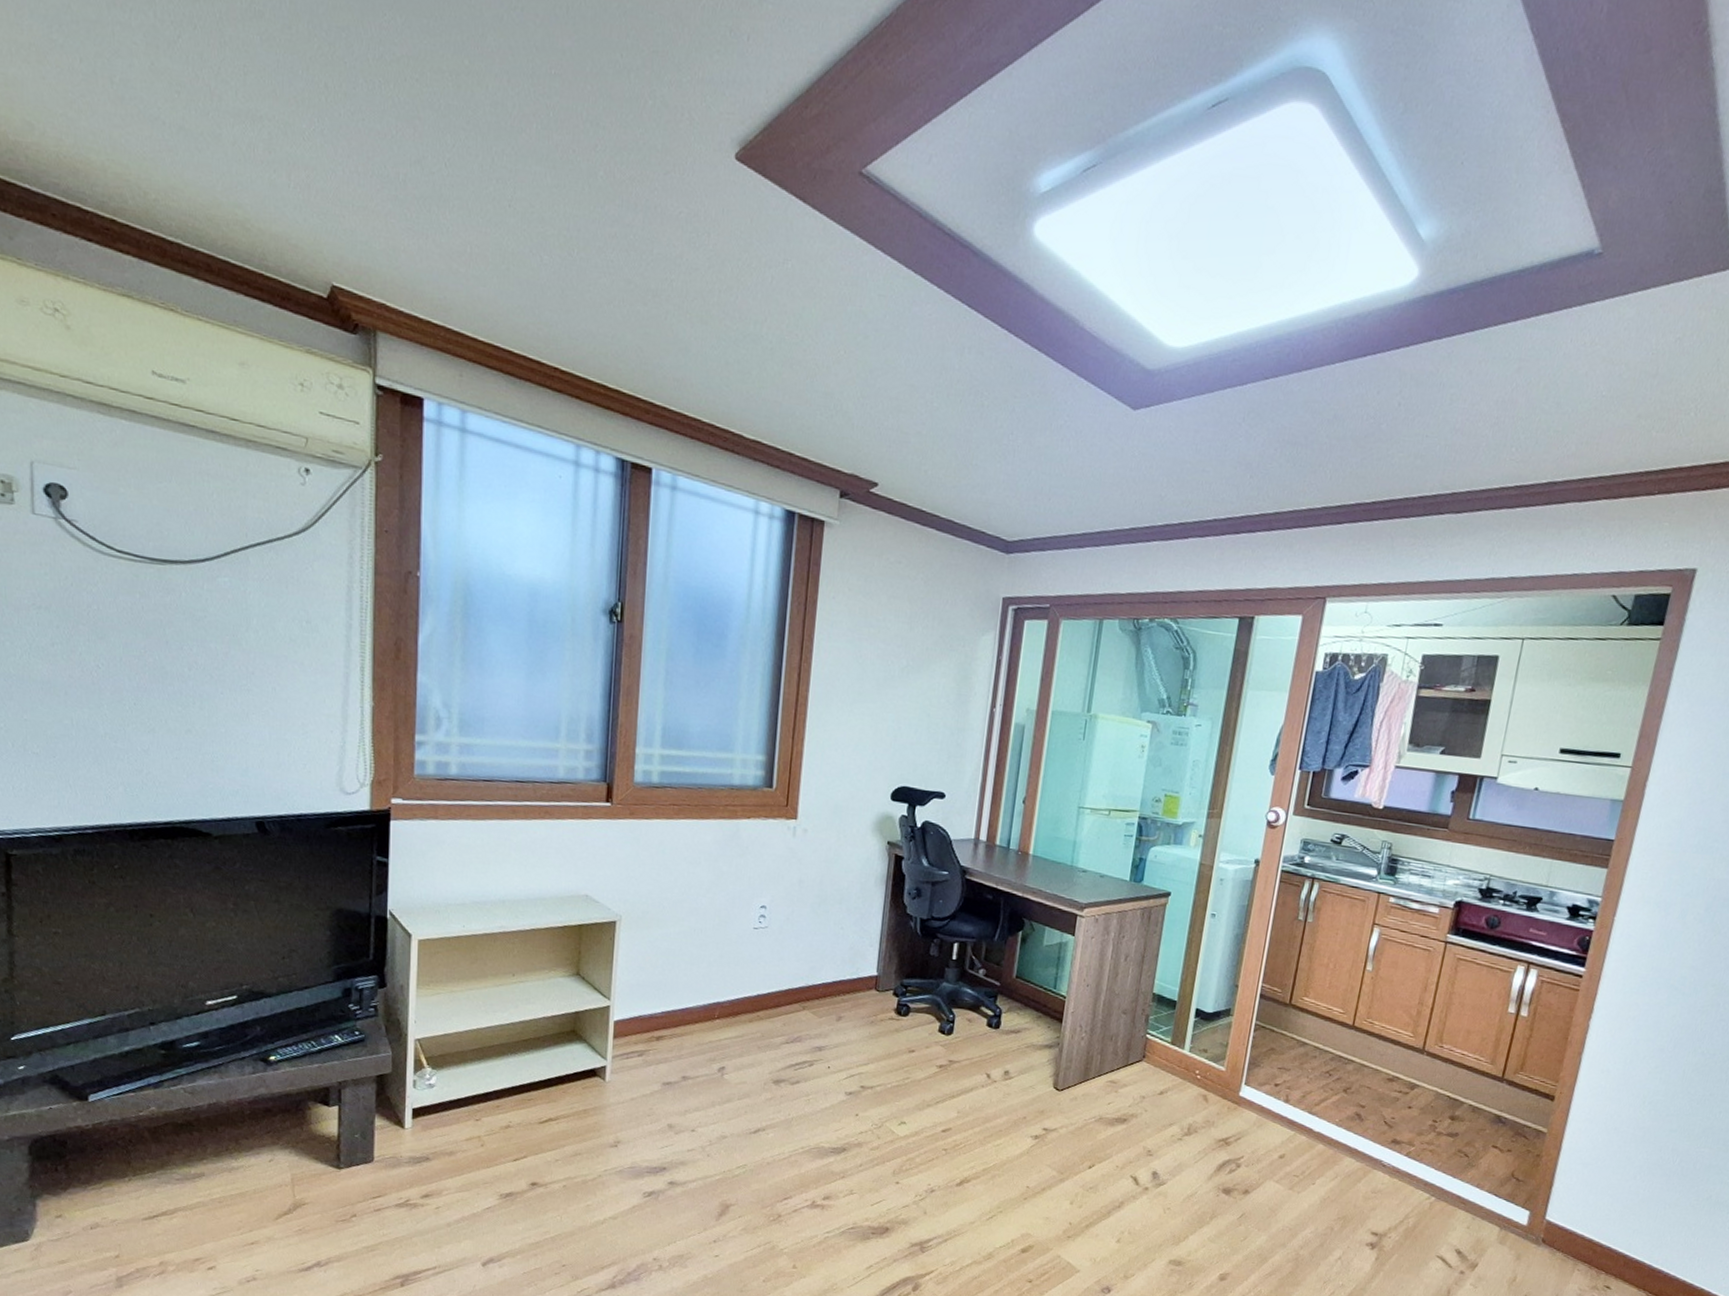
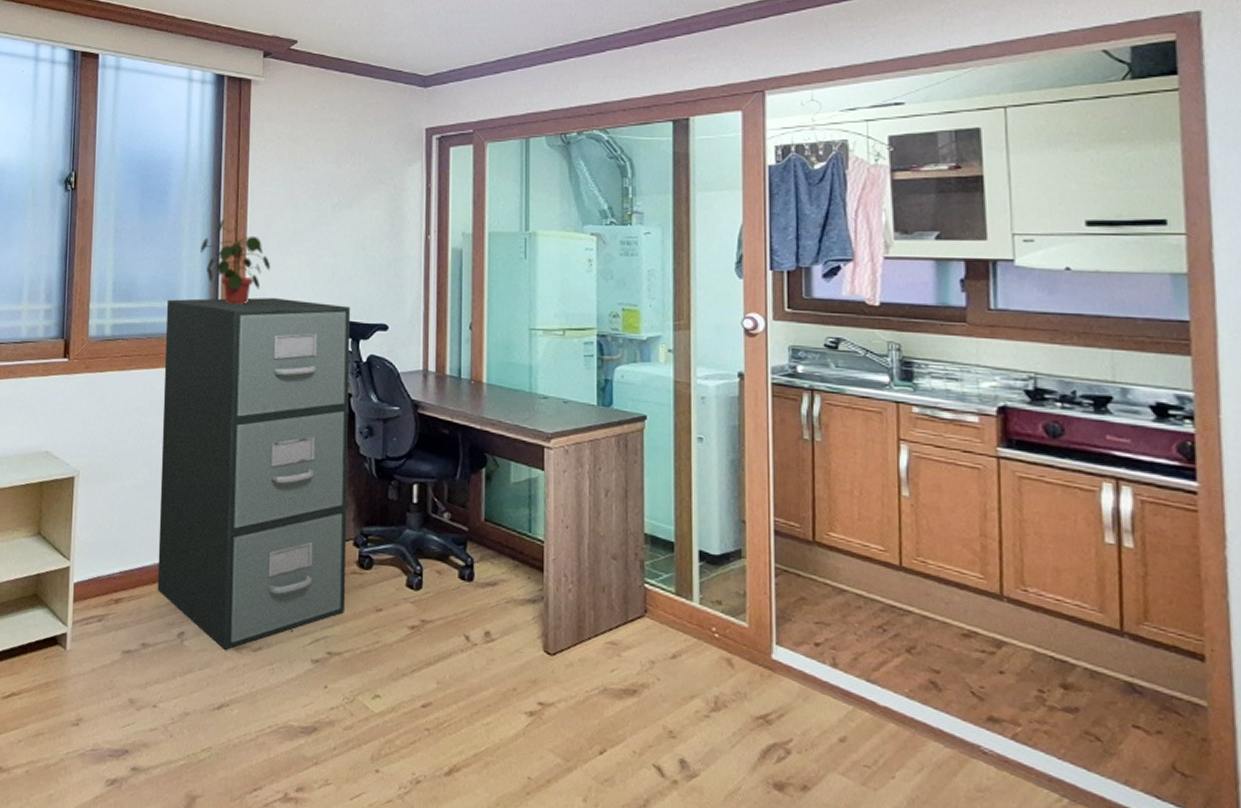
filing cabinet: none [699,750,911,1083] -> present [157,297,351,650]
potted plant: none [759,671,833,762] -> present [200,219,271,304]

